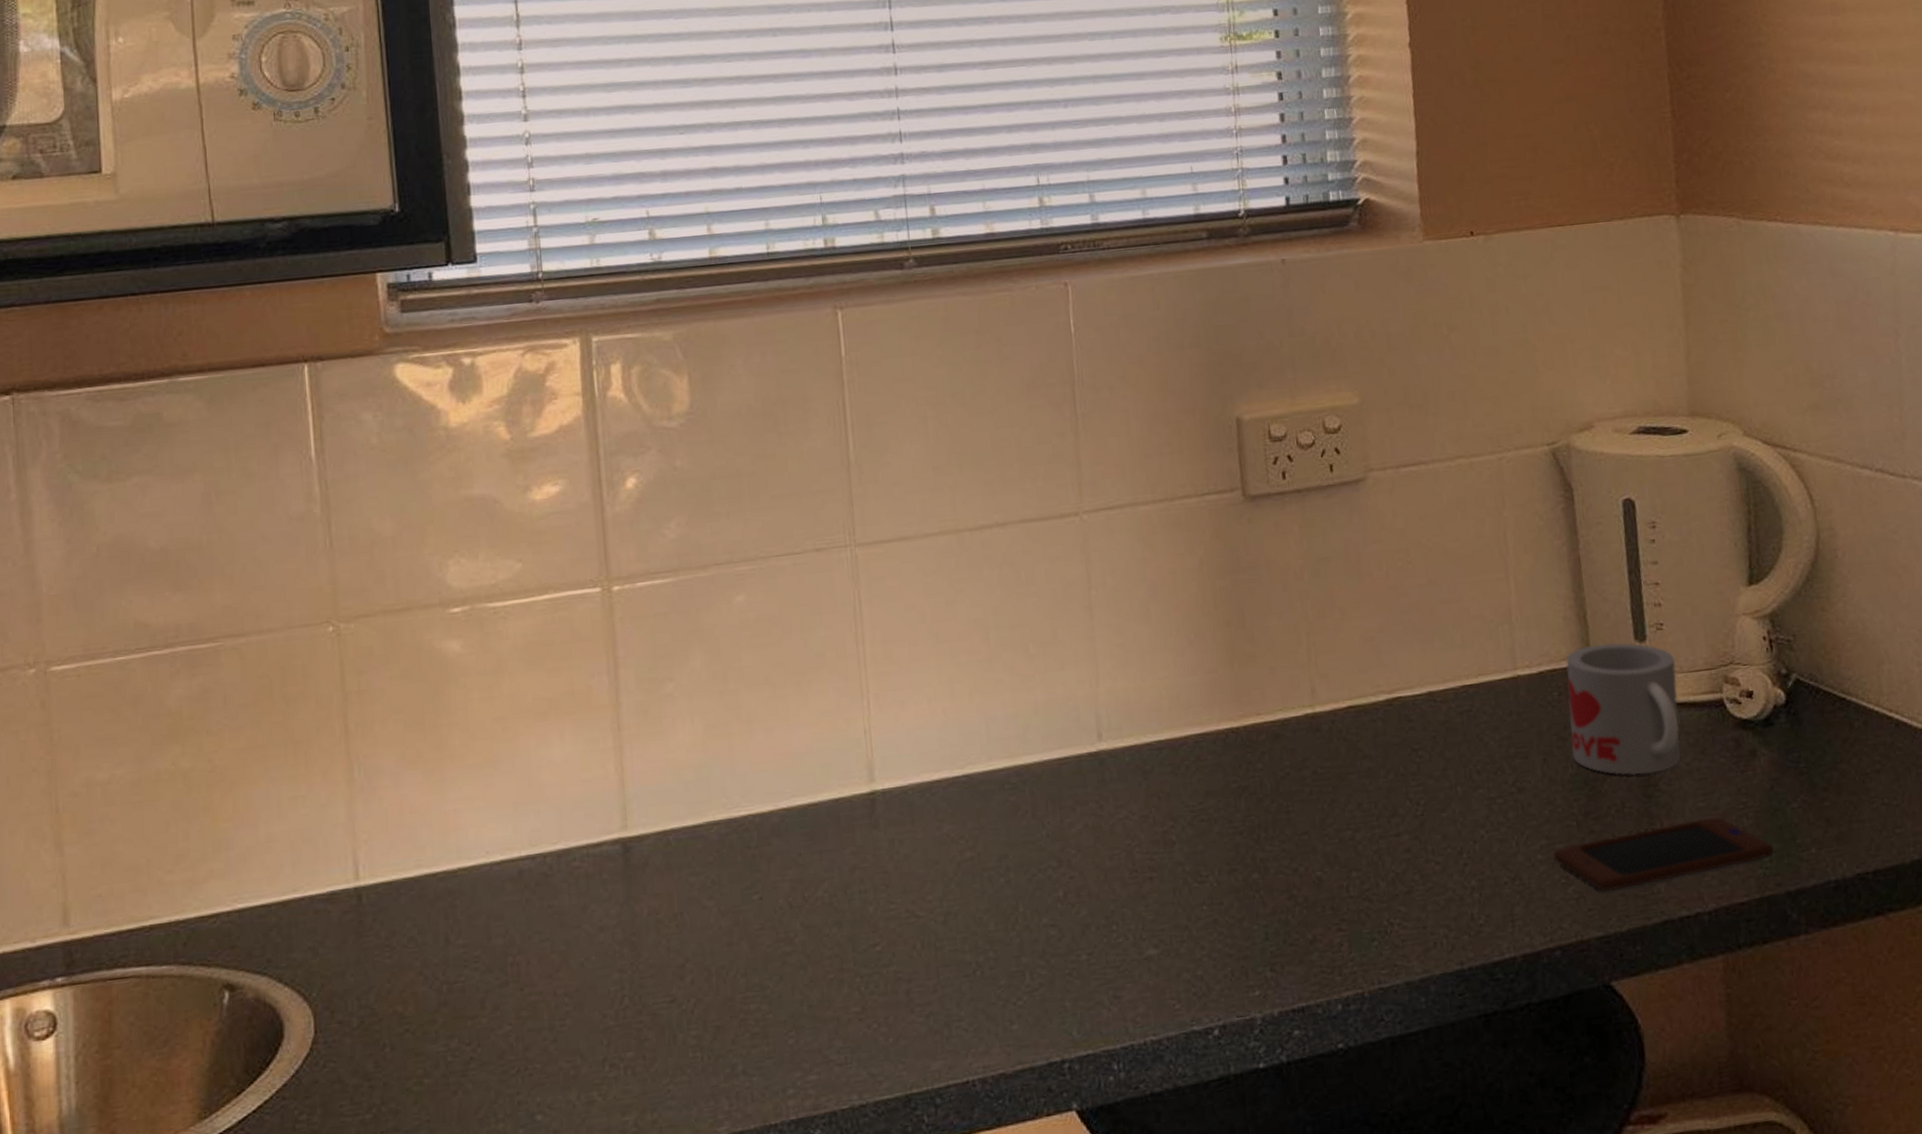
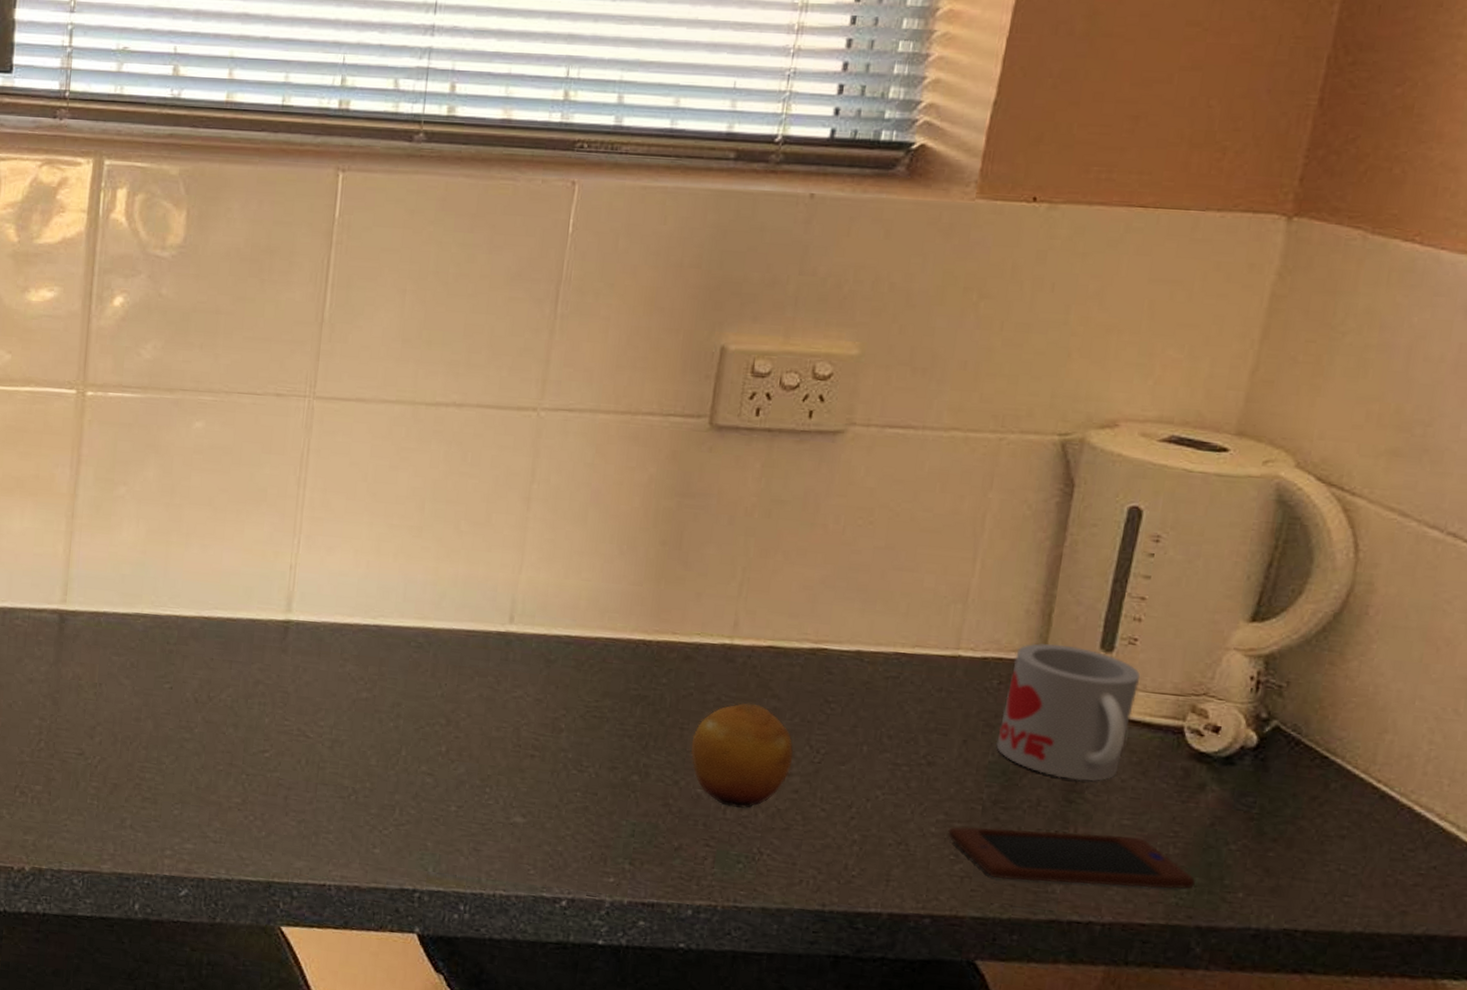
fruit: none [1300,769,1398,883] -> present [691,703,793,809]

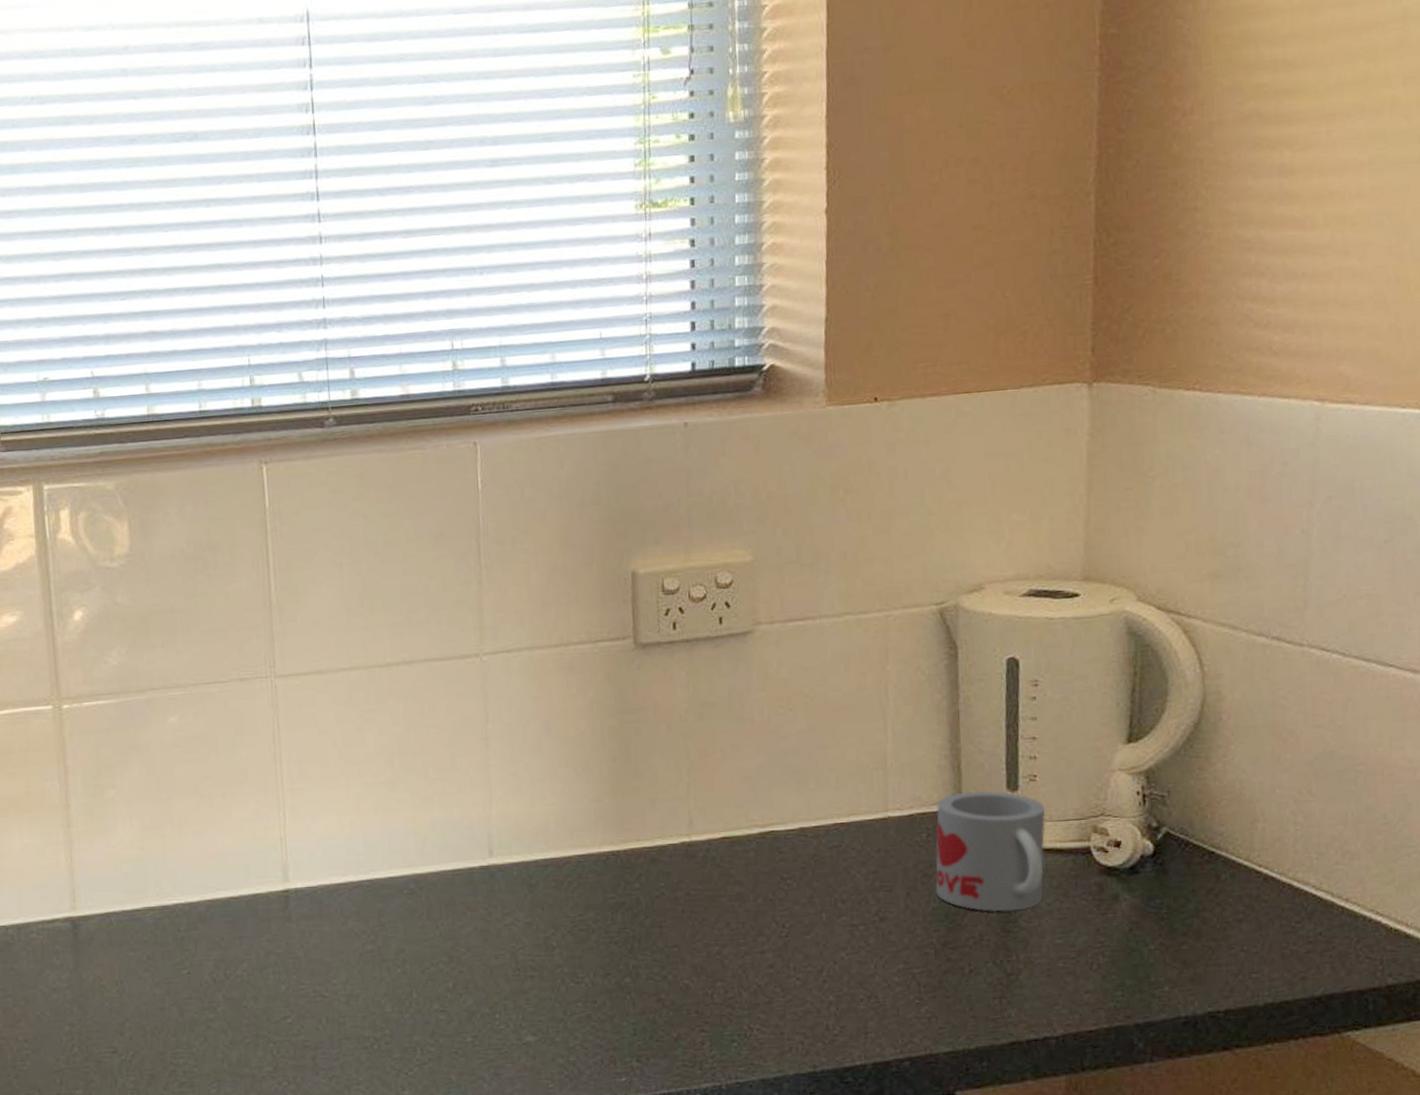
fruit: present [691,703,793,809] -> none [671,892,763,992]
smartphone: present [948,827,1195,890] -> none [909,953,1126,1014]

